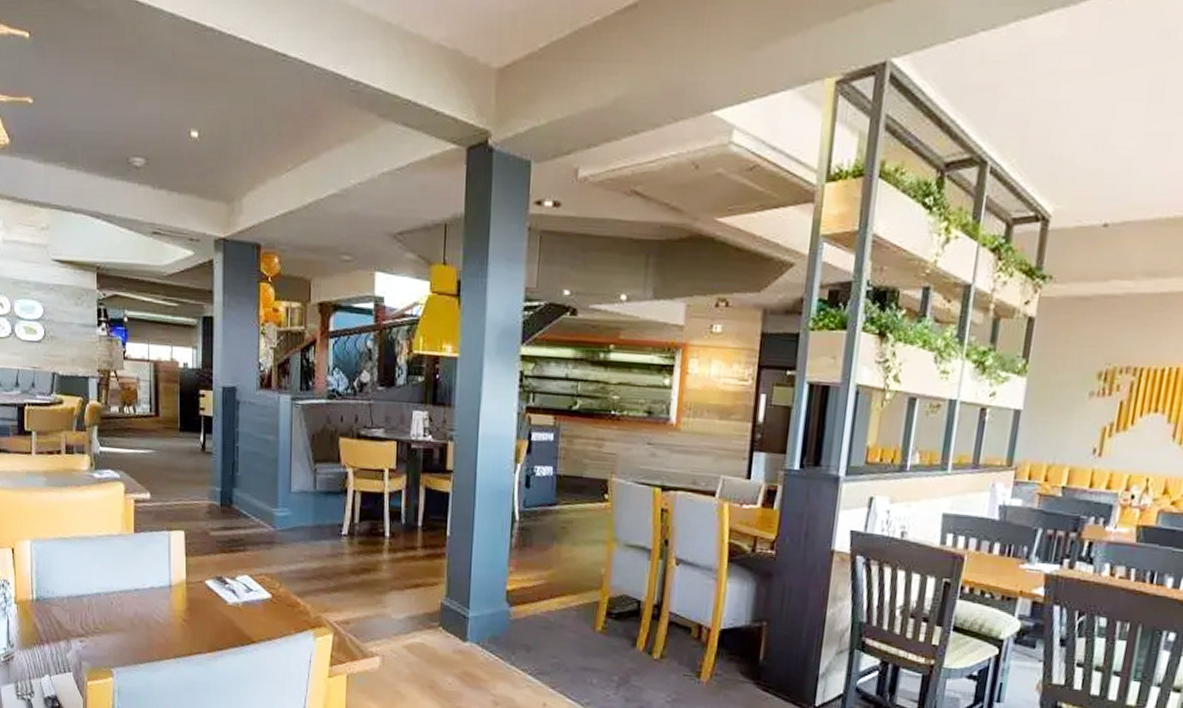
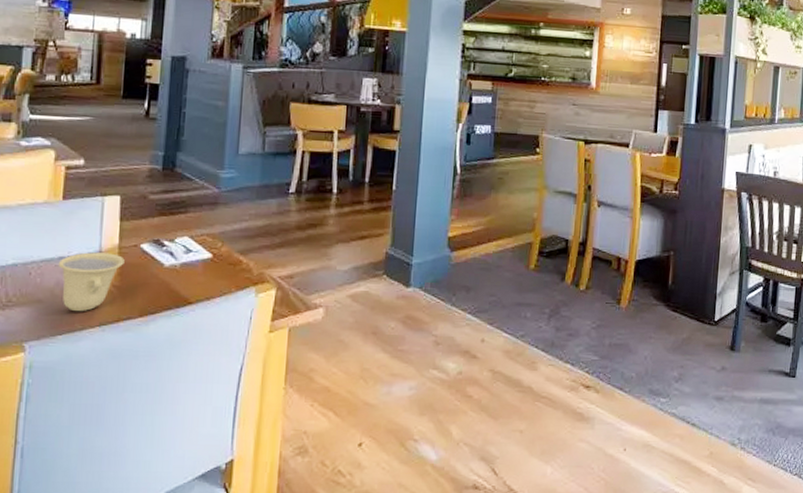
cup: none [134,586,192,643] -> present [58,252,125,311]

